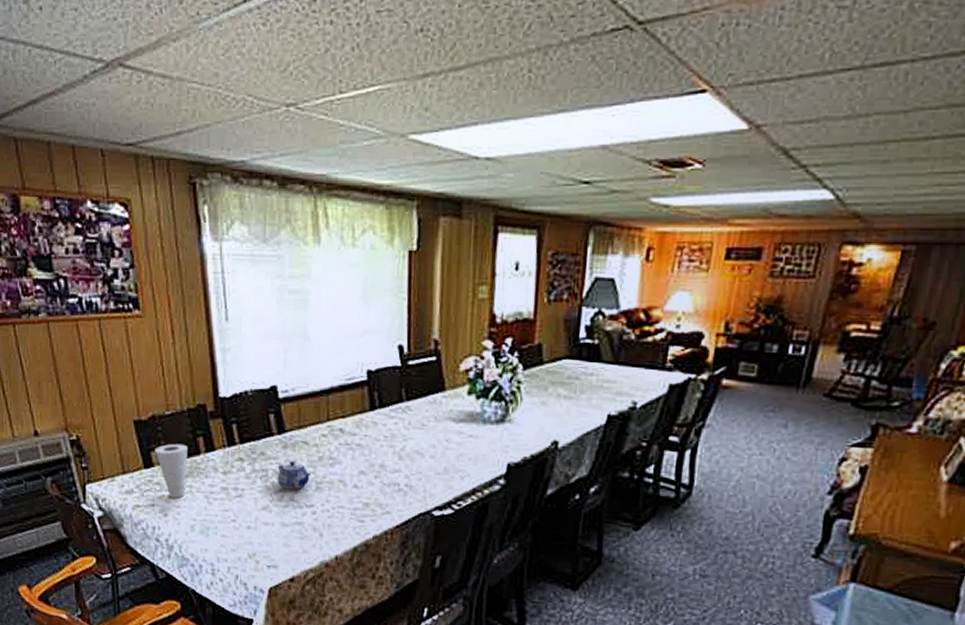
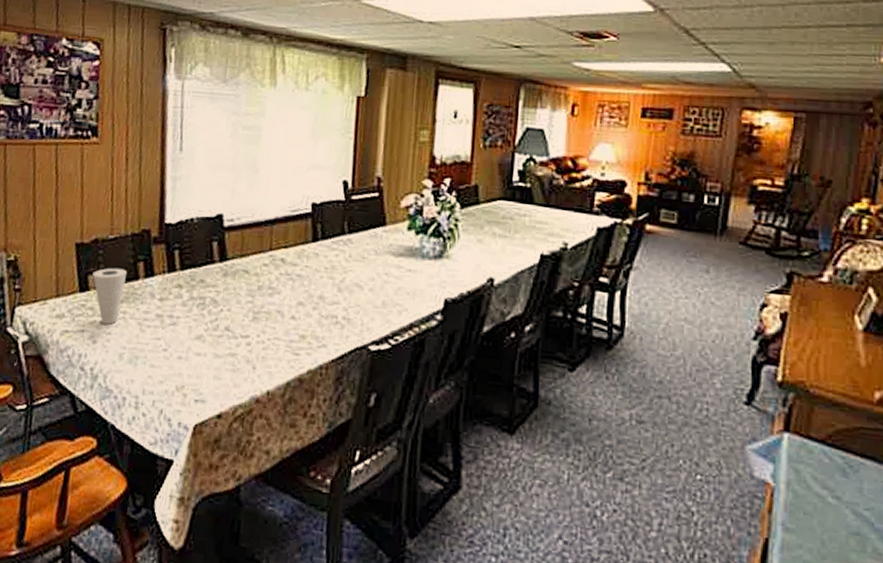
teapot: present [277,461,311,490] -> none [214,289,249,320]

